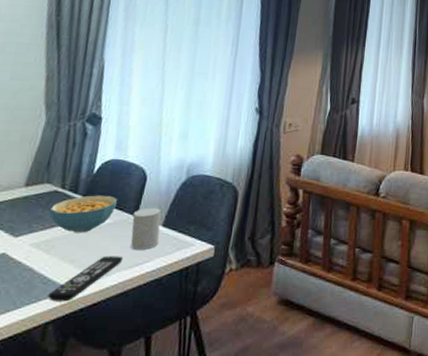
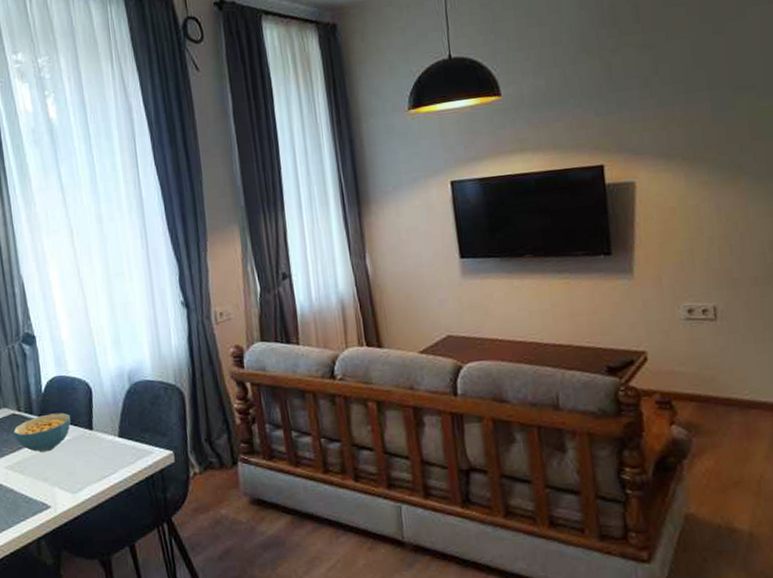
remote control: present [48,256,124,302] -> none [33,470,91,519]
cup: present [130,208,161,250] -> none [88,419,119,463]

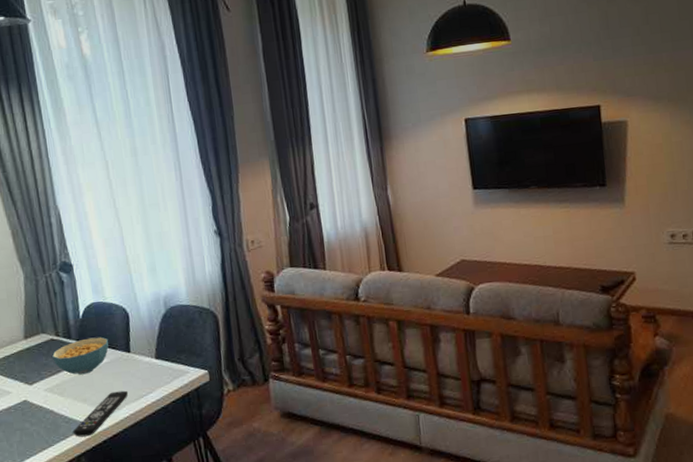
remote control: none [33,470,91,519] -> present [73,390,129,437]

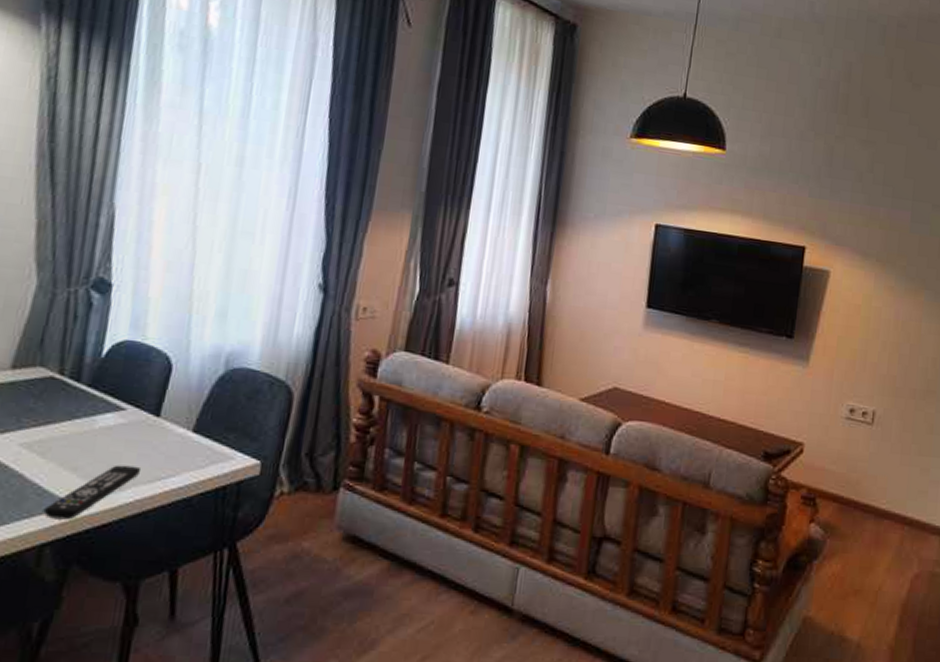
cereal bowl: present [52,337,109,375] -> none [44,385,134,434]

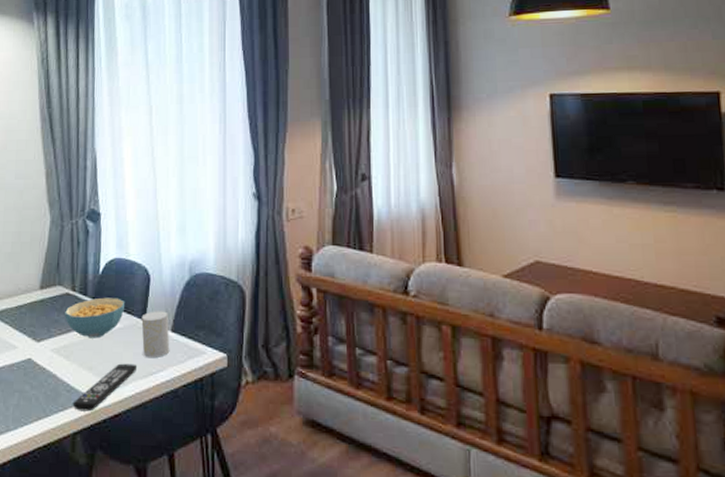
cereal bowl: none [44,385,134,434] -> present [65,297,125,339]
cup: none [151,406,191,461] -> present [141,311,170,357]

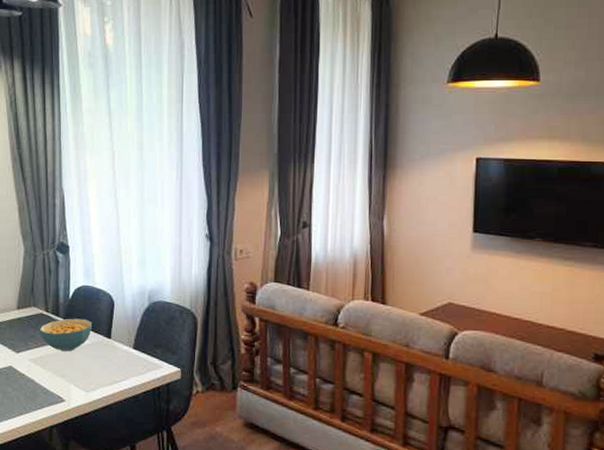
remote control: present [72,363,138,412] -> none [49,373,104,410]
cup: present [141,311,170,357] -> none [107,331,132,369]

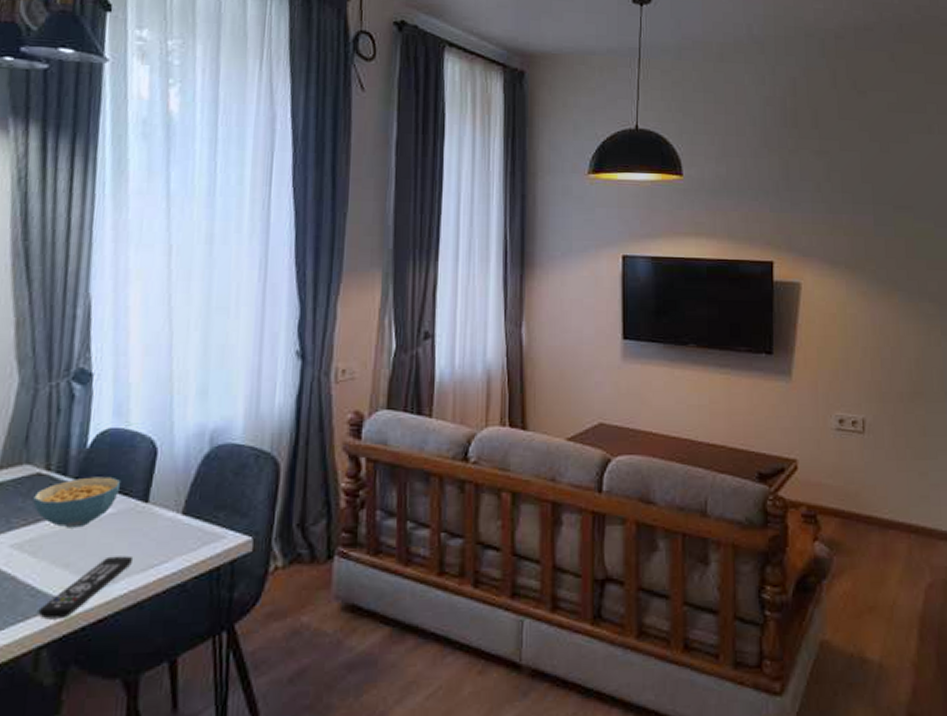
remote control: none [49,373,104,410] -> present [38,555,134,620]

